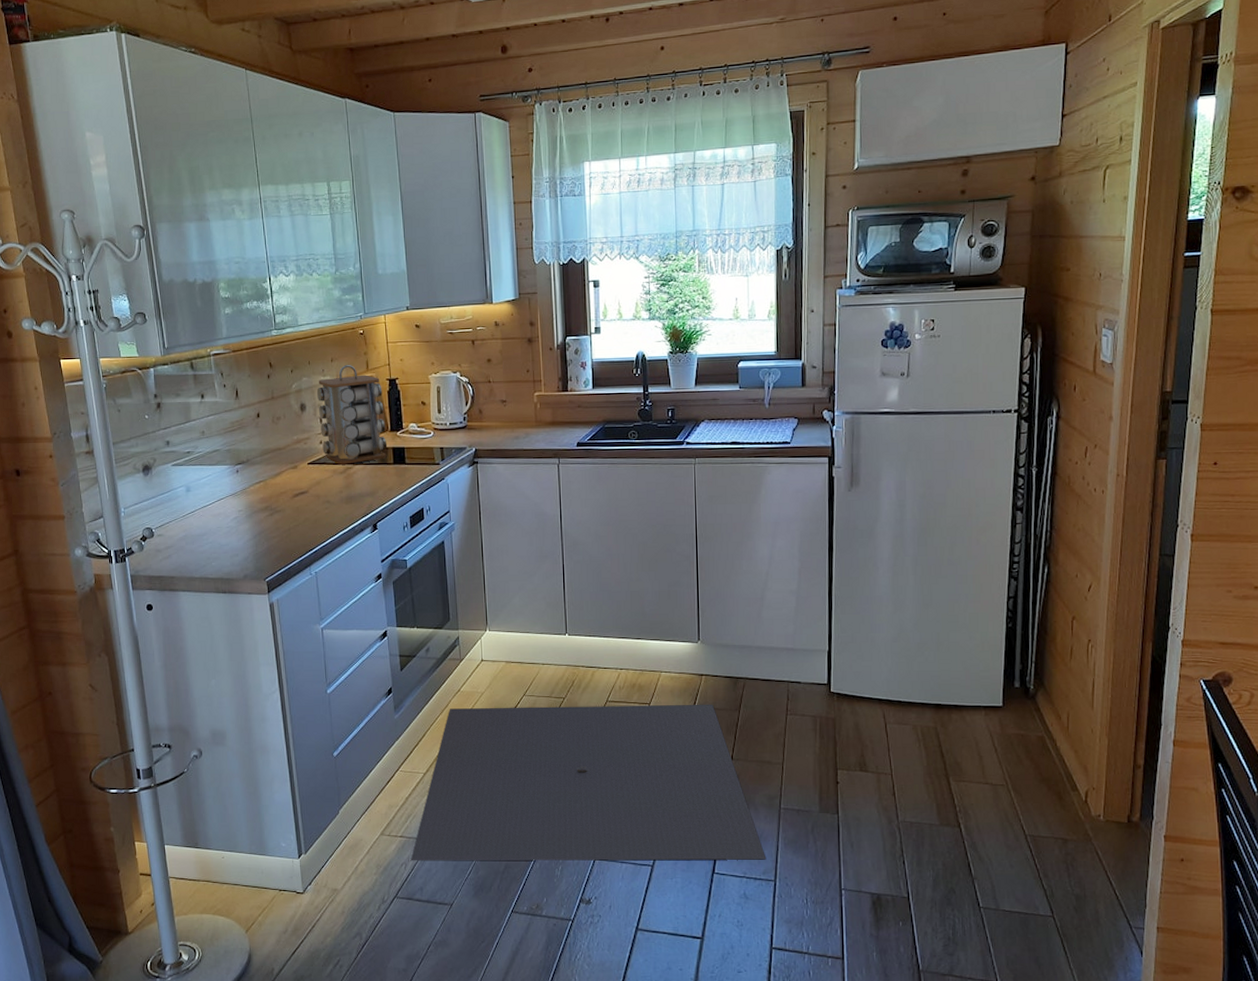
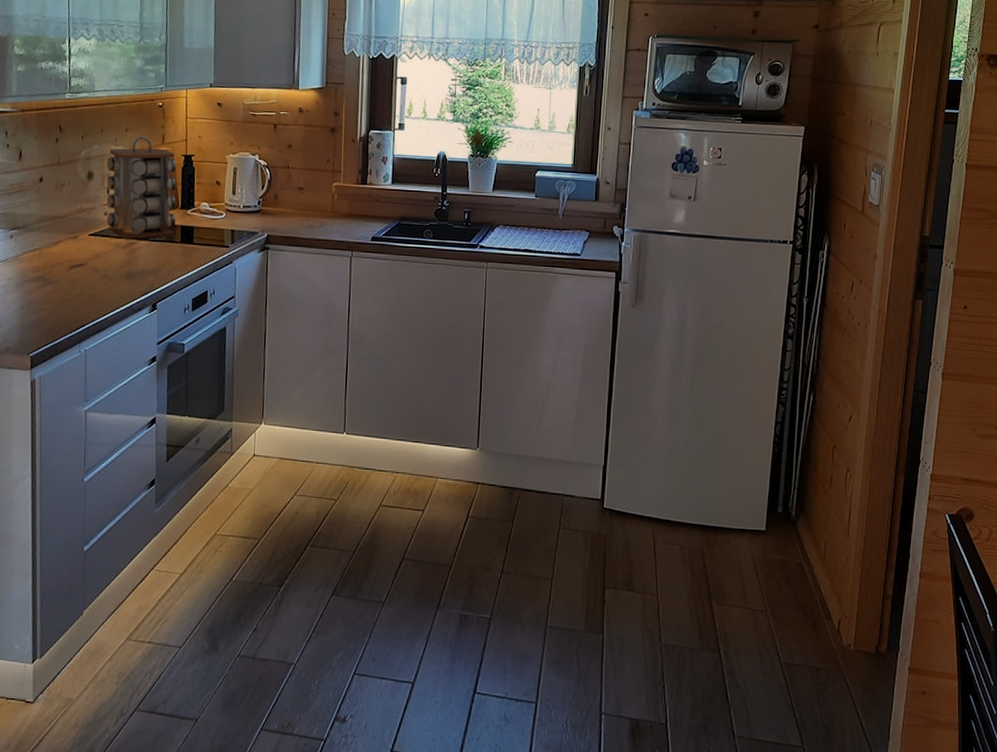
floor mat: present [411,704,767,861] -> none [157,505,529,680]

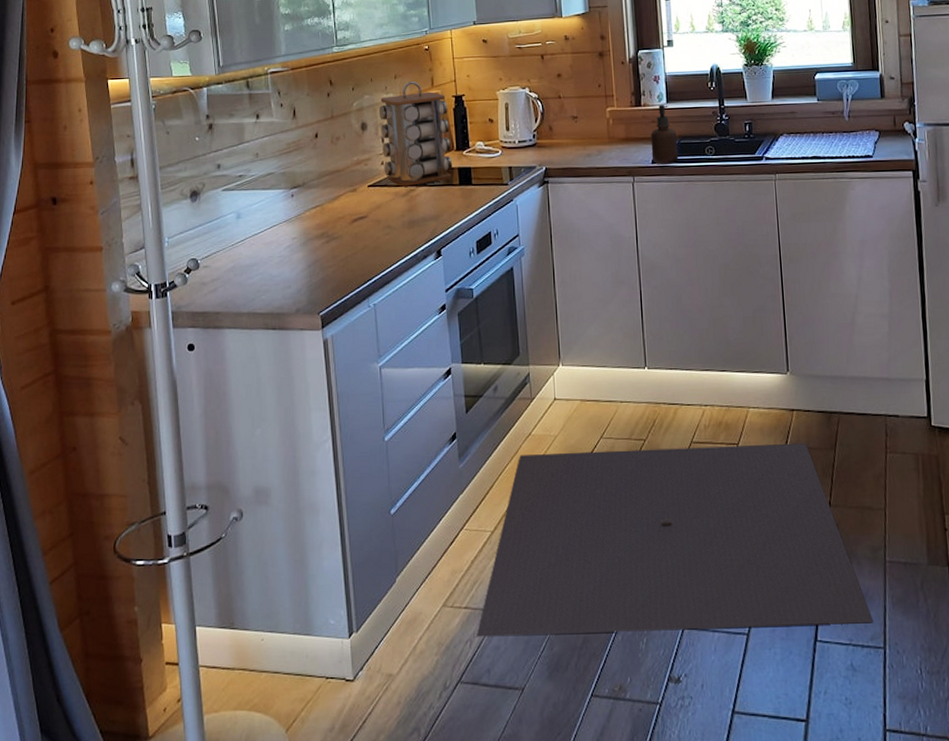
floor mat: none [157,505,529,680] -> present [477,442,874,637]
soap dispenser: none [371,184,398,243] -> present [650,104,678,165]

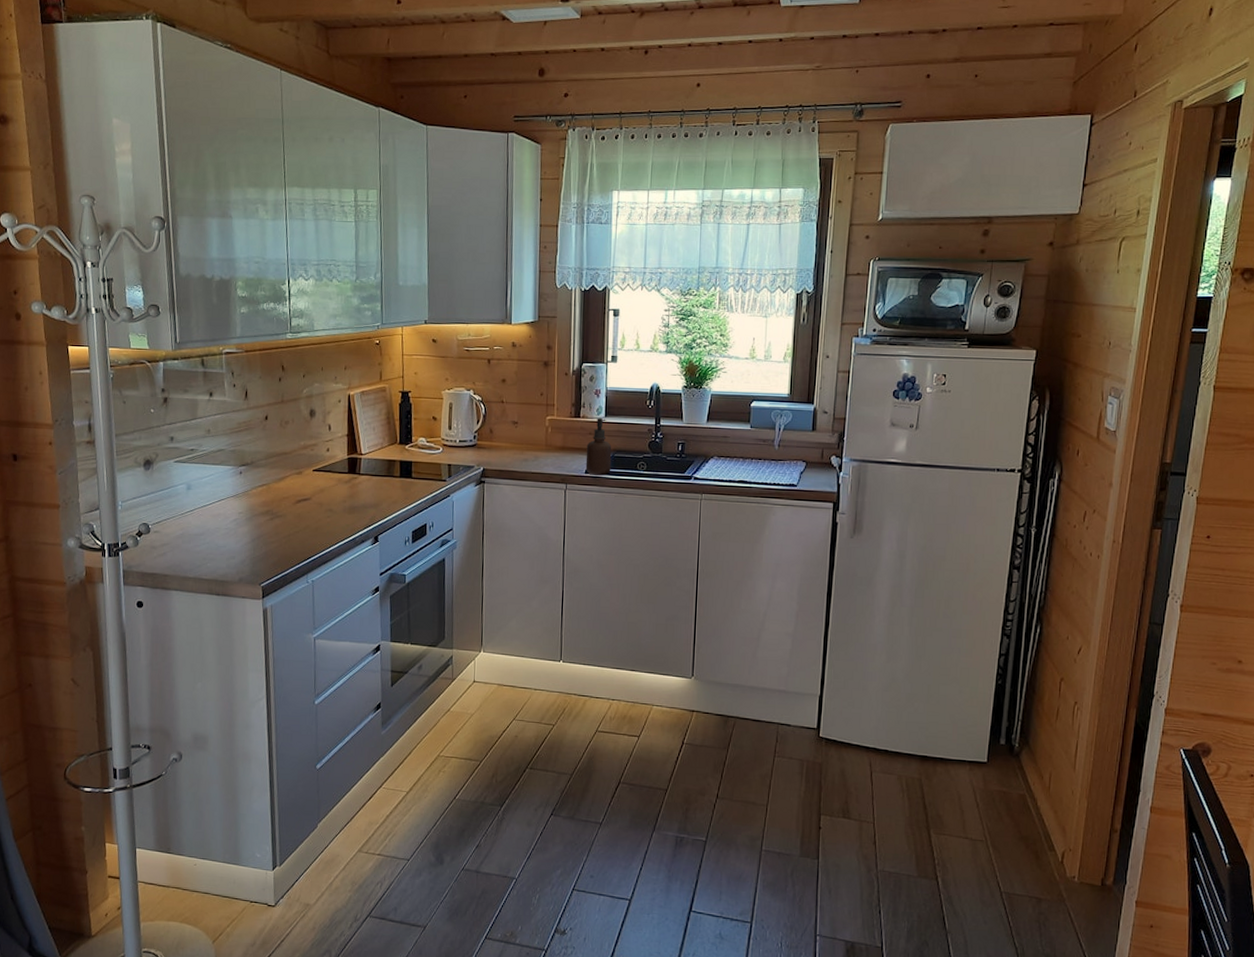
spice rack: present [379,82,453,187] -> none [328,374,395,475]
floor mat: present [477,442,874,637] -> none [387,728,744,901]

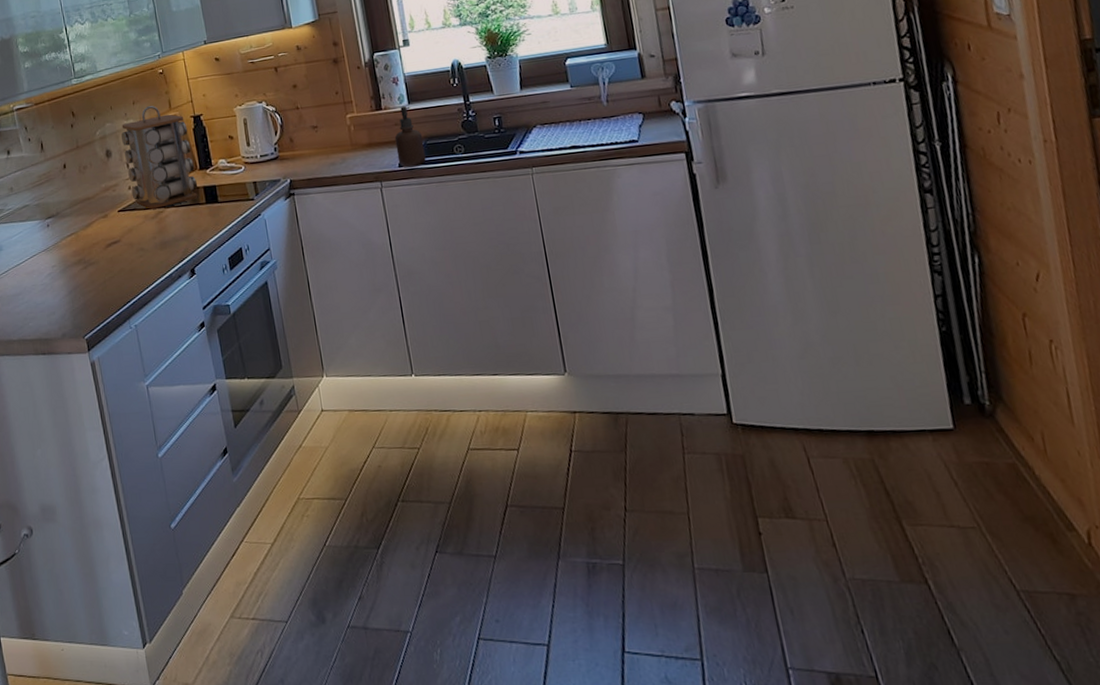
spice rack: none [328,374,395,475] -> present [121,106,198,209]

